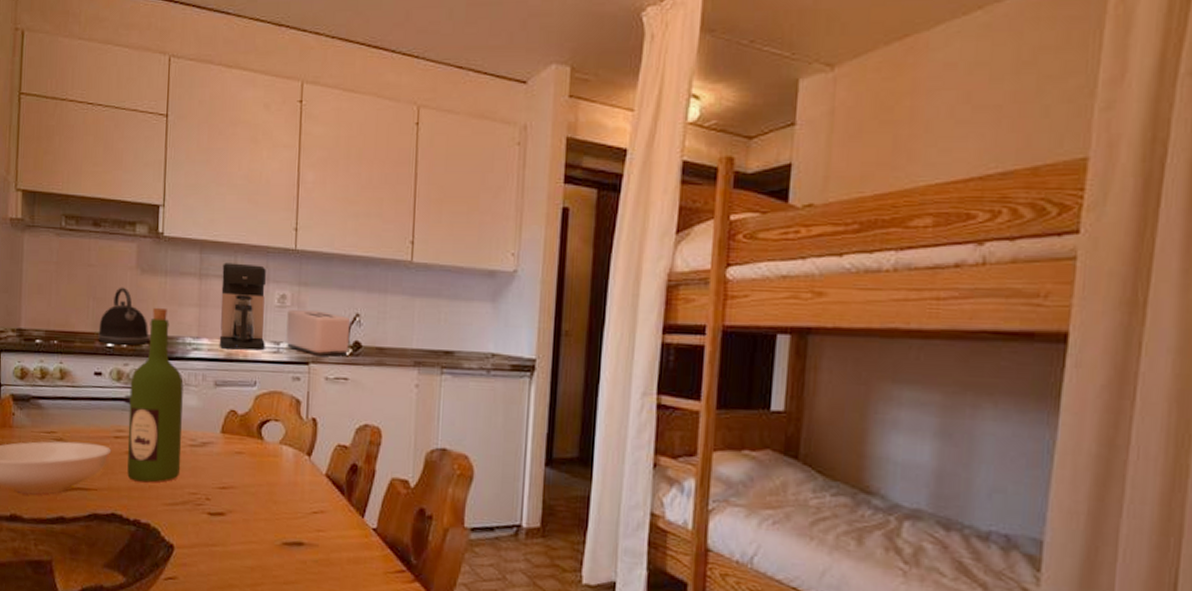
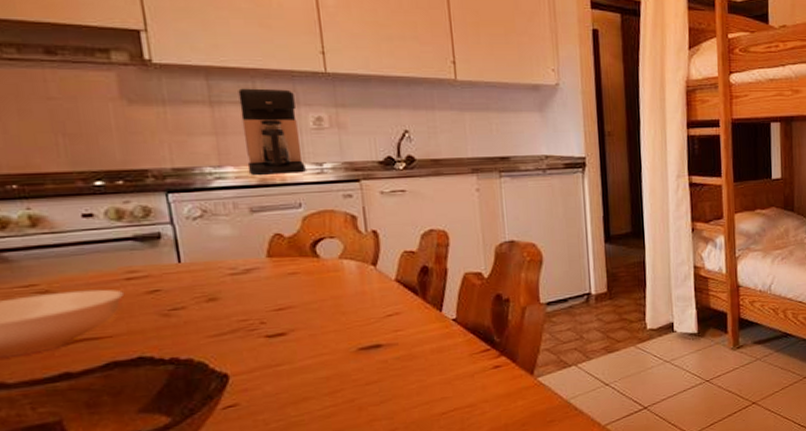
kettle: present [97,287,149,345] -> none [77,120,154,182]
wine bottle: present [127,307,184,483] -> none [136,138,223,321]
toaster: present [286,309,351,357] -> none [326,129,402,174]

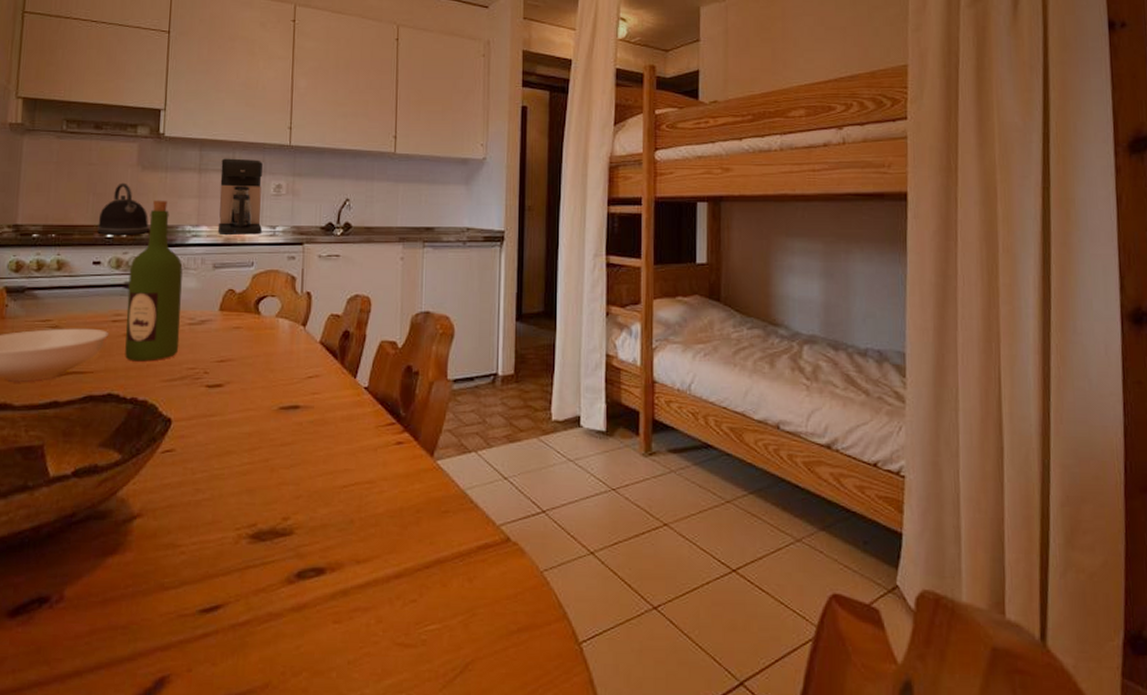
kettle: none [77,120,154,182] -> present [96,182,149,235]
wine bottle: none [136,138,223,321] -> present [125,200,183,362]

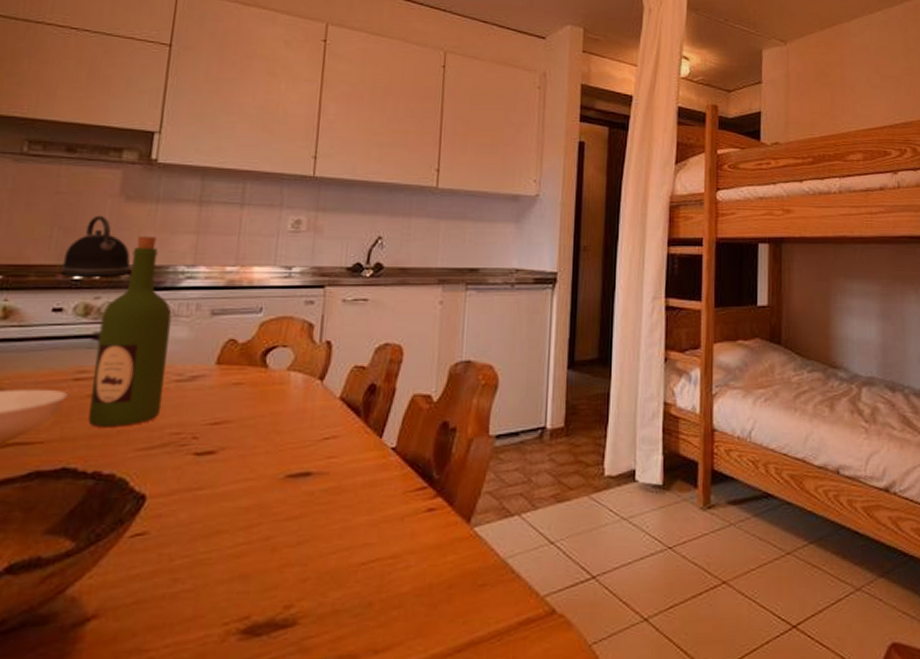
coffee maker: present [217,158,263,235] -> none [219,189,279,276]

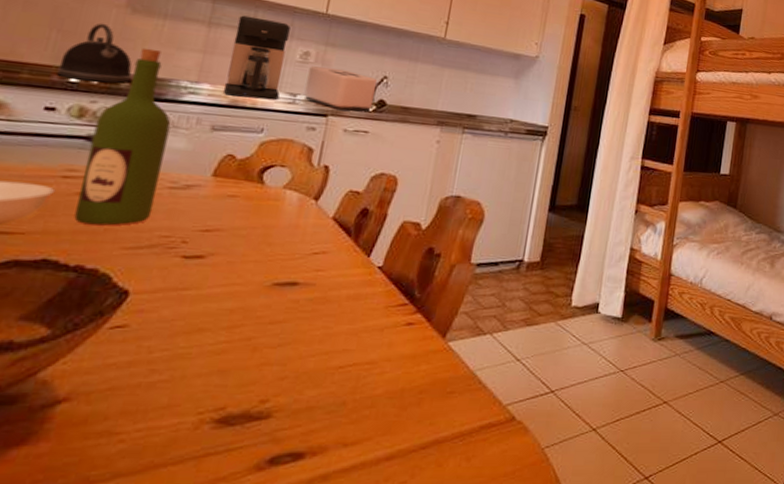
coffee maker: none [219,189,279,276] -> present [223,15,291,101]
toaster: none [299,234,372,280] -> present [304,66,378,111]

